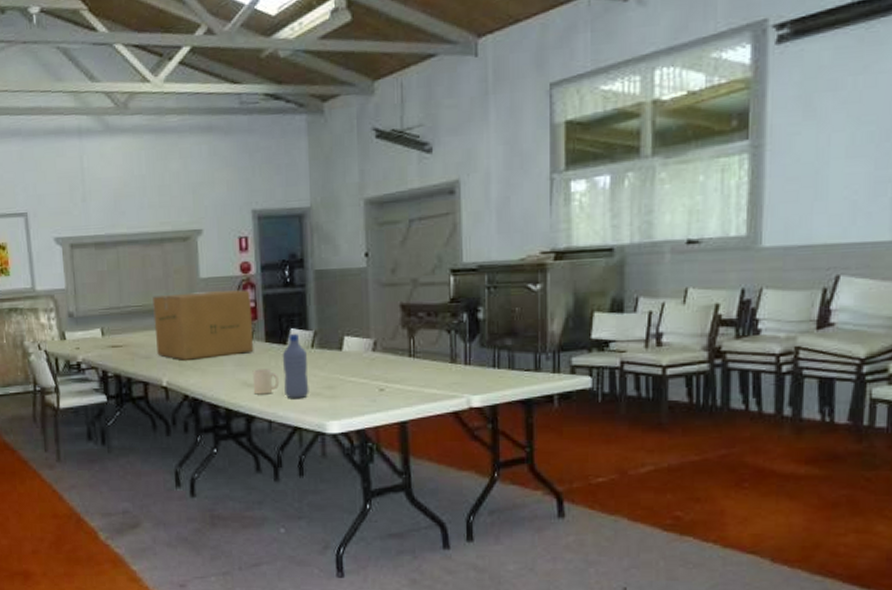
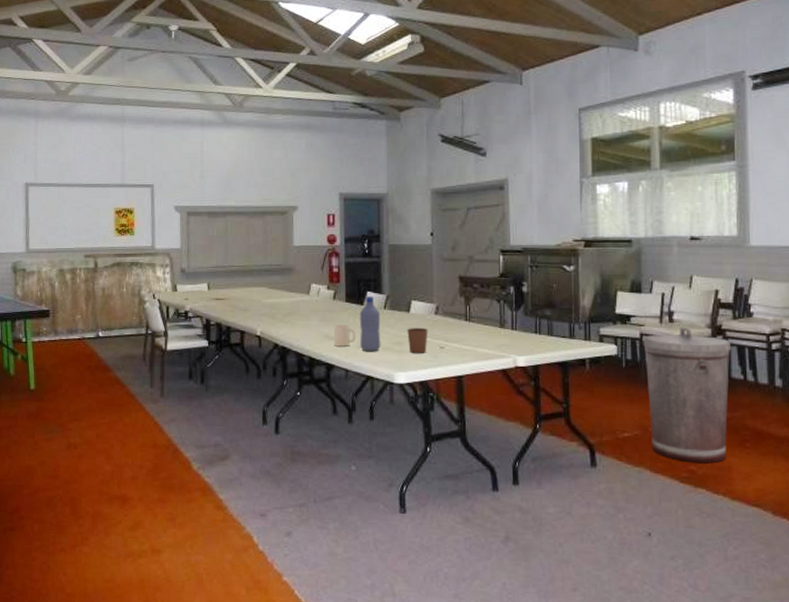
box: present [153,290,254,360] -> none [253,256,336,314]
dixie cup: none [340,368,365,398] -> present [407,328,428,353]
trash can: none [624,351,732,508] -> present [643,327,732,464]

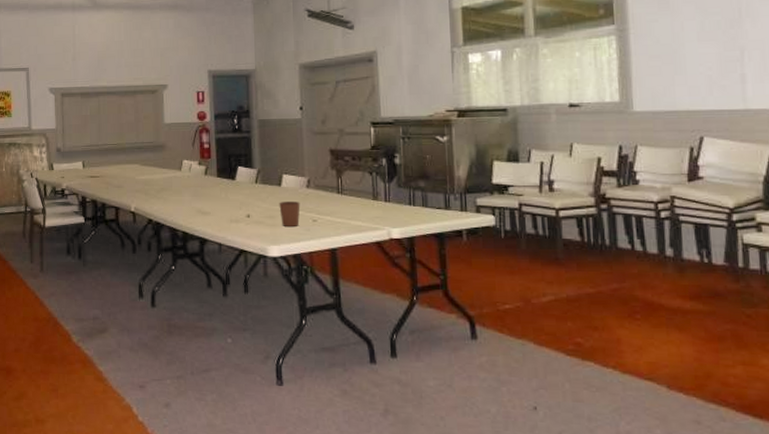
cup: present [333,324,357,347] -> none [206,199,229,221]
water bottle: present [359,297,381,352] -> none [231,171,253,226]
trash can: present [643,327,732,464] -> none [522,196,617,336]

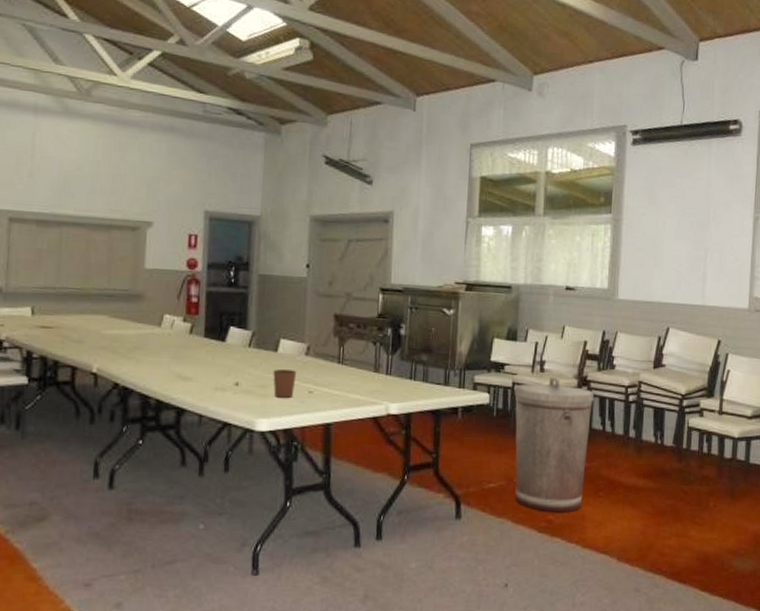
trash can: none [522,196,617,336] -> present [514,377,594,513]

